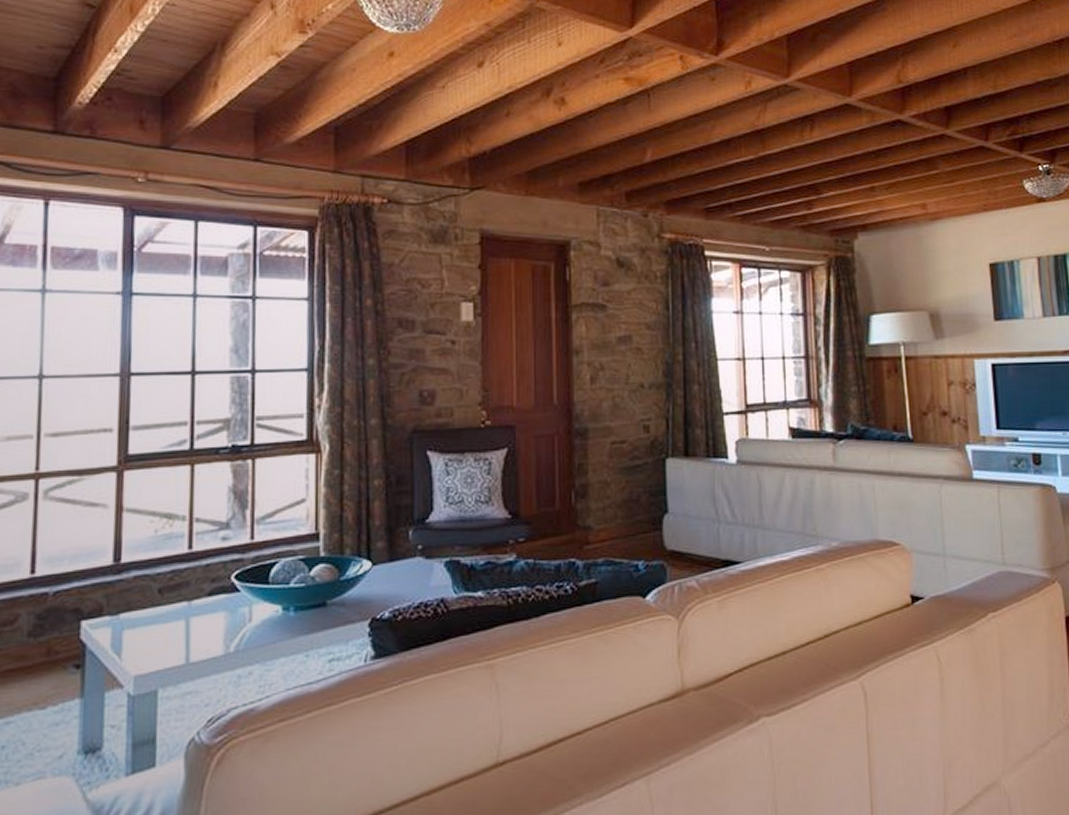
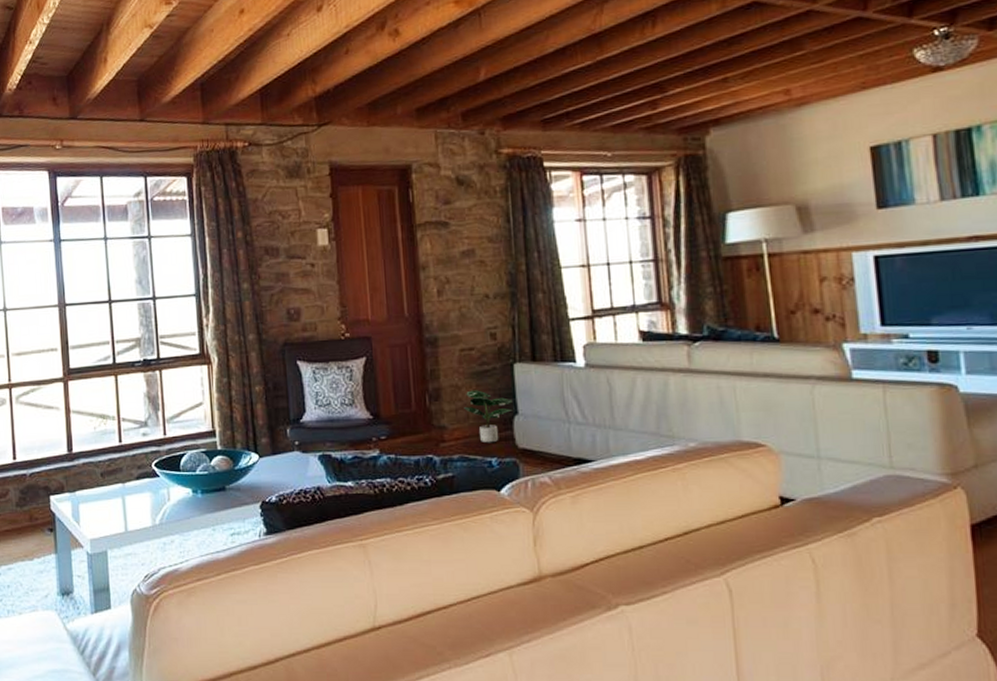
potted plant: none [612,486,663,545] -> present [464,390,513,443]

